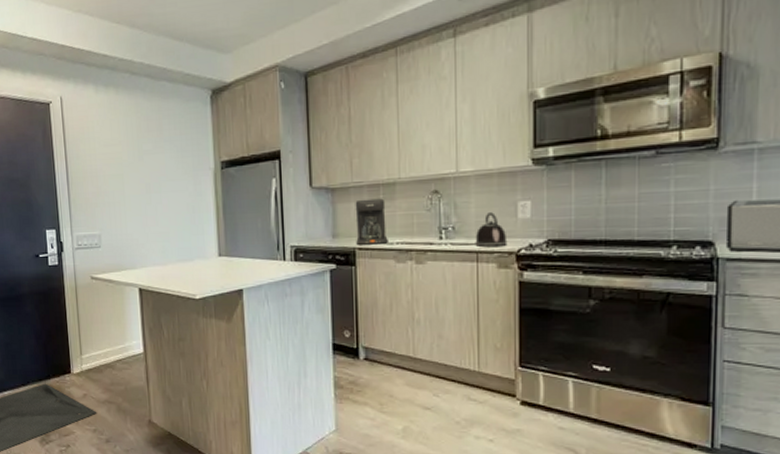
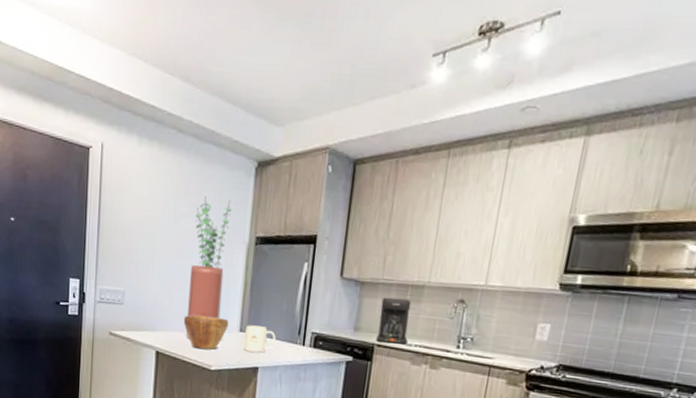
vase: none [158,131,197,271] -> present [186,197,232,338]
bowl: none [161,245,207,280] -> present [183,315,229,350]
mug: none [223,248,256,276] -> present [243,325,276,353]
kettle: present [475,212,508,248] -> none [489,329,521,365]

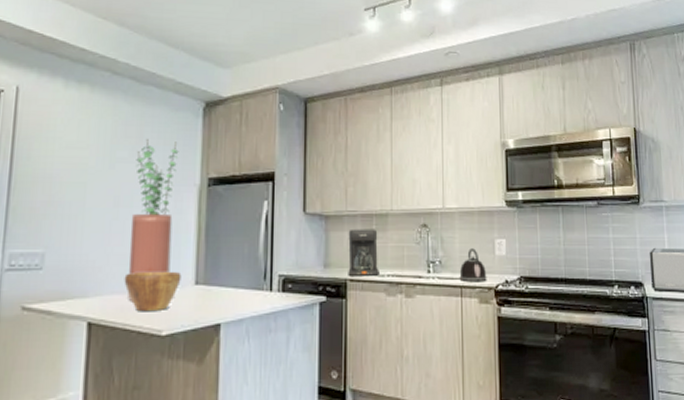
mug: present [243,325,276,353] -> none [200,275,238,308]
kettle: none [489,329,521,365] -> present [459,248,487,283]

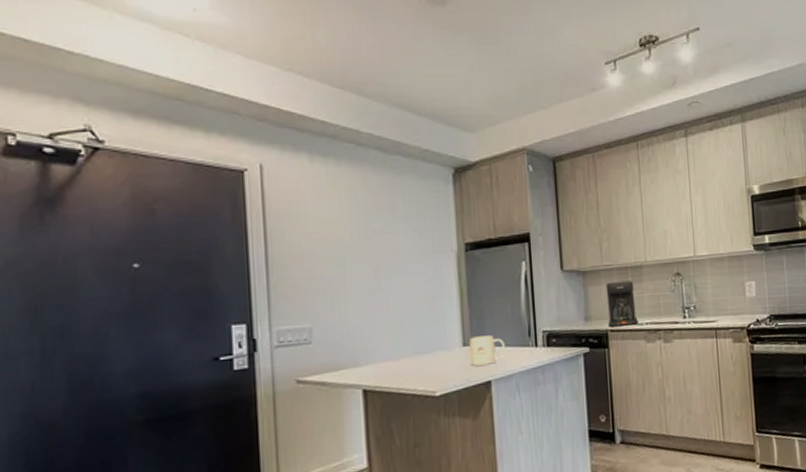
bowl: present [124,271,182,312] -> none [393,335,449,376]
vase: present [128,139,179,301] -> none [390,209,437,366]
mug: none [200,275,238,308] -> present [468,335,505,367]
kettle: present [459,248,487,283] -> none [713,292,740,325]

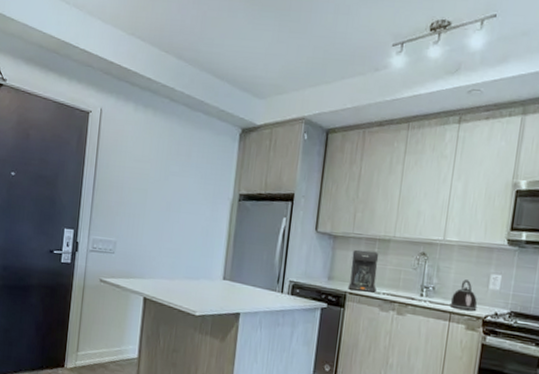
mug: present [468,335,505,367] -> none [226,273,257,300]
kettle: none [713,292,740,325] -> present [450,279,478,312]

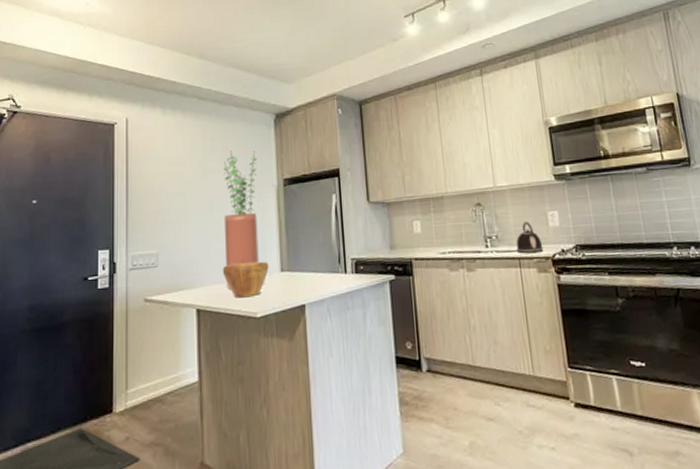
bowl: none [170,264,213,297] -> present [222,261,269,298]
vase: none [173,157,218,286] -> present [223,150,259,289]
coffee maker: present [348,249,379,293] -> none [409,211,441,255]

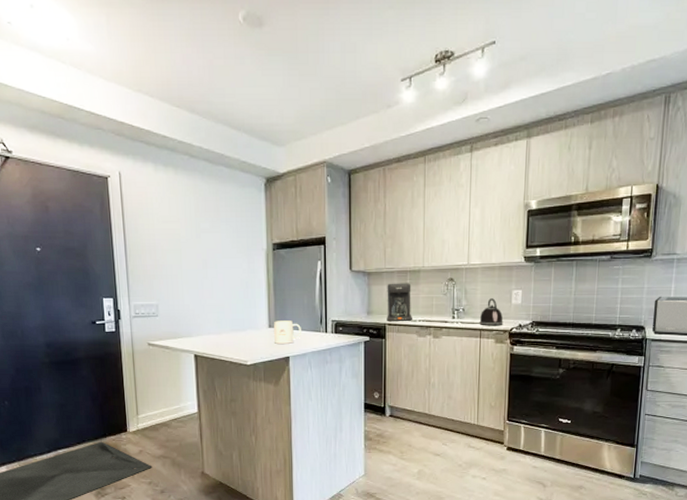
bowl: present [222,261,269,298] -> none [216,317,258,348]
vase: present [223,150,259,289] -> none [215,212,249,339]
mug: none [286,262,318,291] -> present [273,321,301,345]
coffee maker: none [409,211,441,255] -> present [387,283,412,321]

